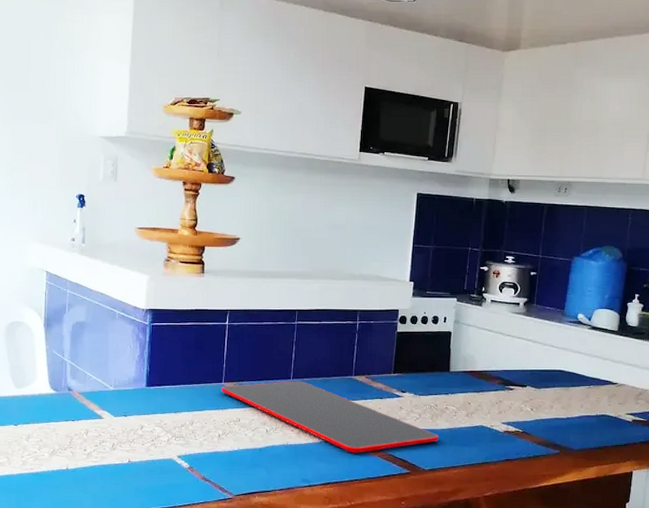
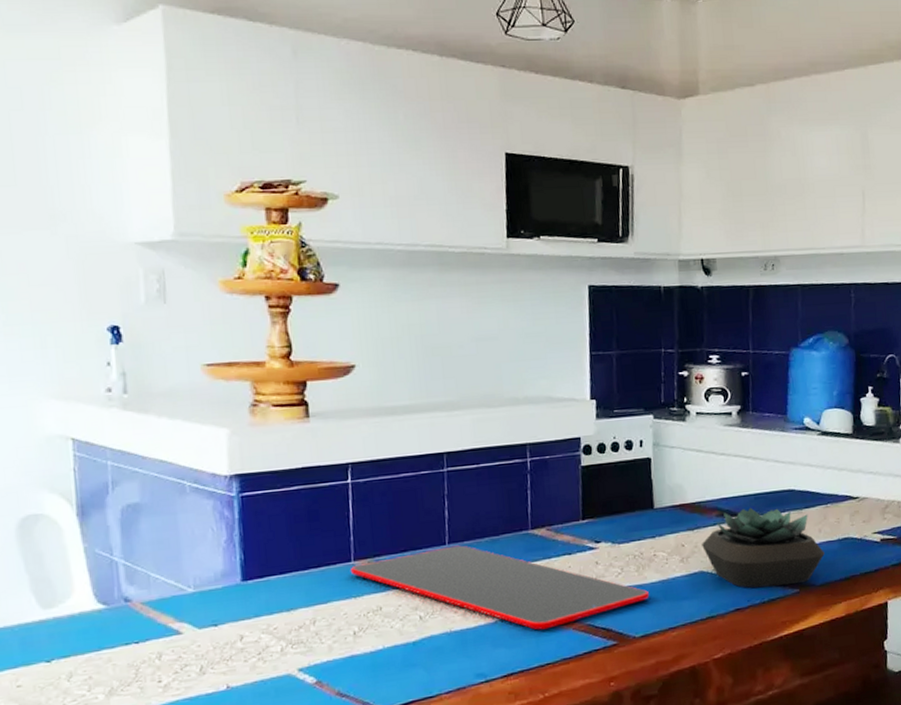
succulent plant: none [484,380,584,447] -> present [702,507,825,588]

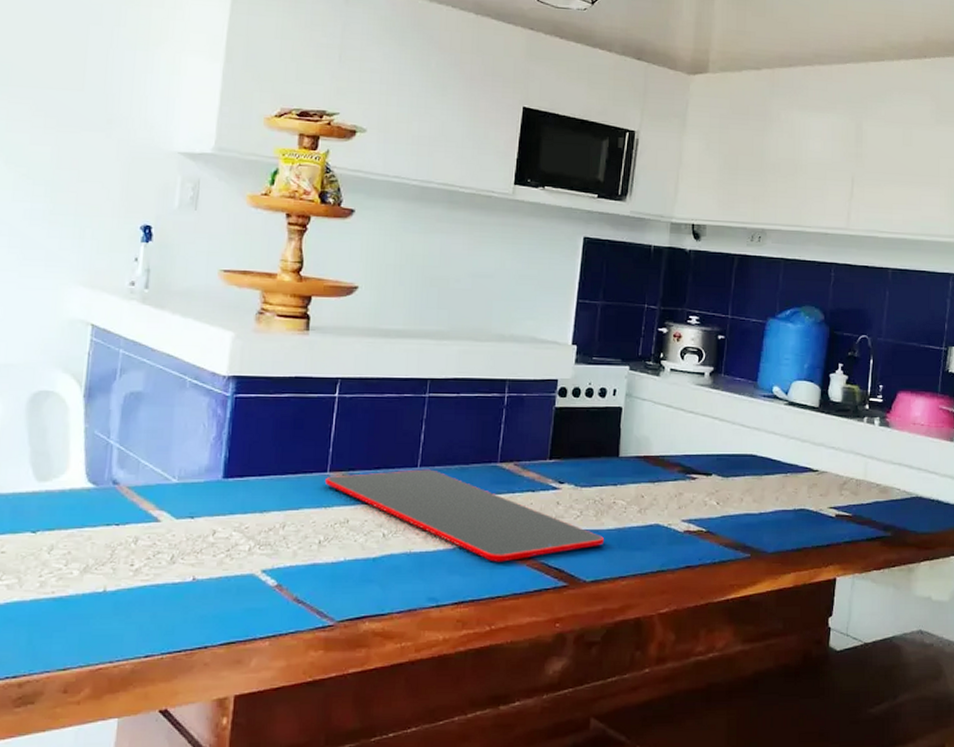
succulent plant: present [702,507,825,588] -> none [661,467,779,549]

